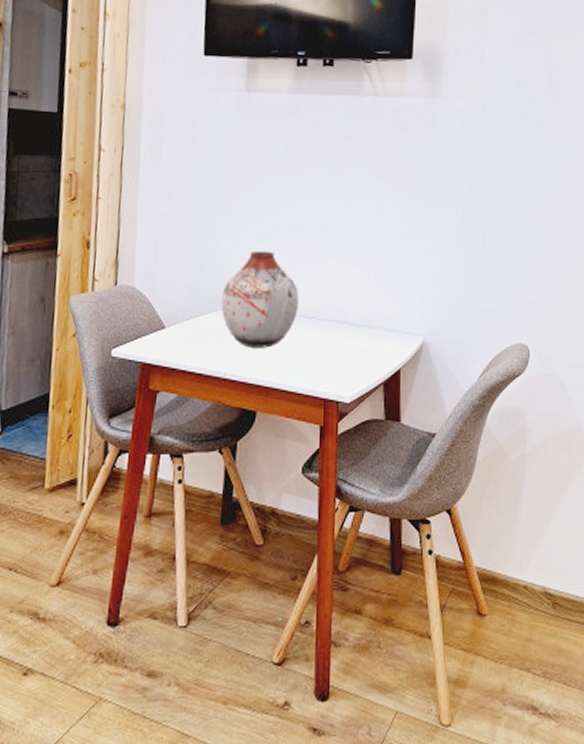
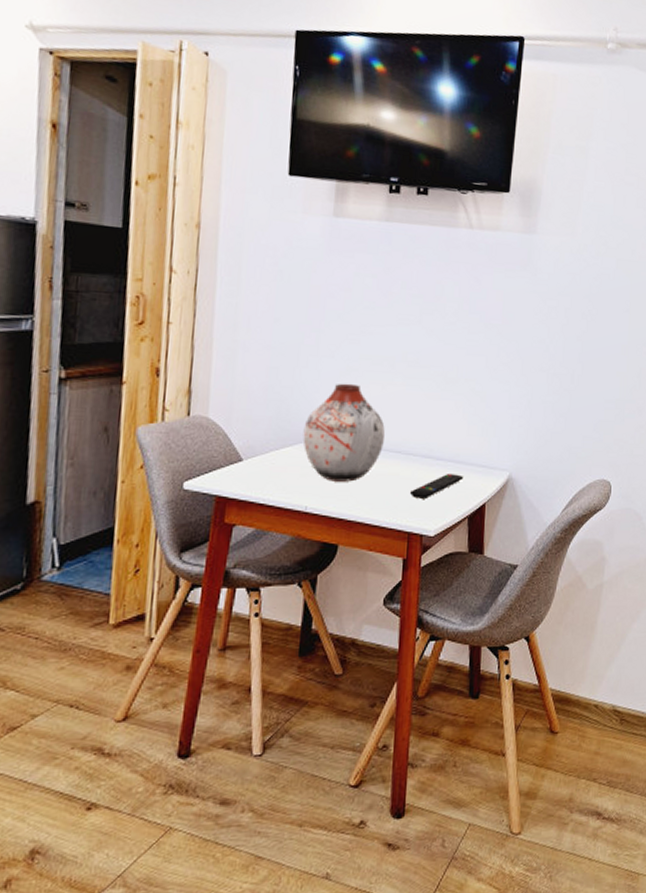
remote control: none [325,339,378,365] -> present [410,474,464,499]

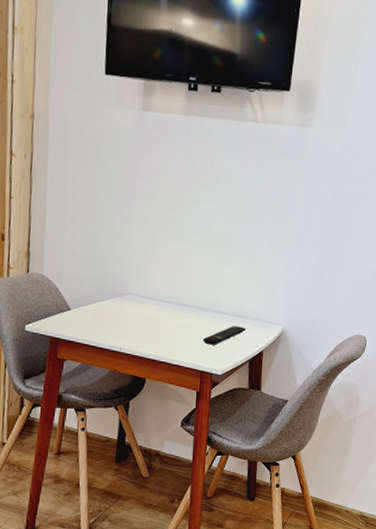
vase: present [303,383,385,482] -> none [118,250,183,330]

